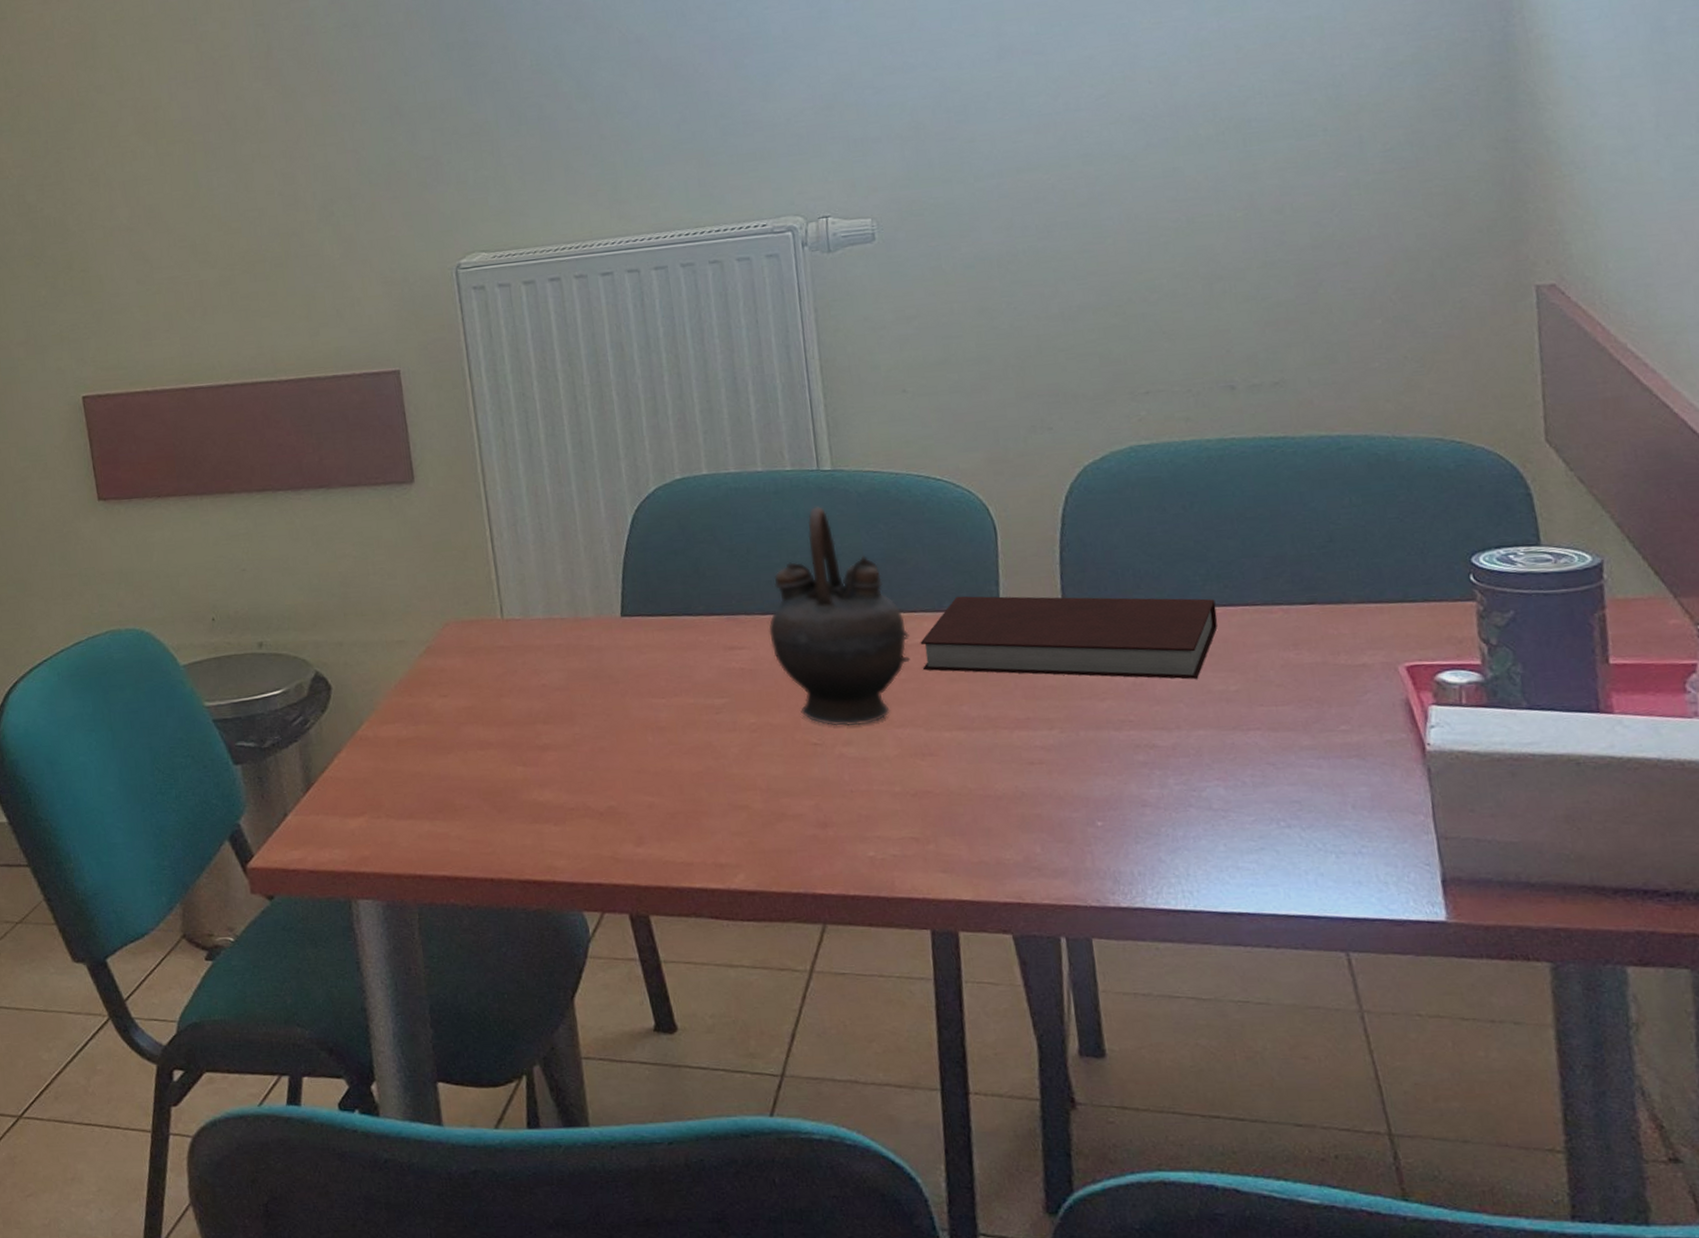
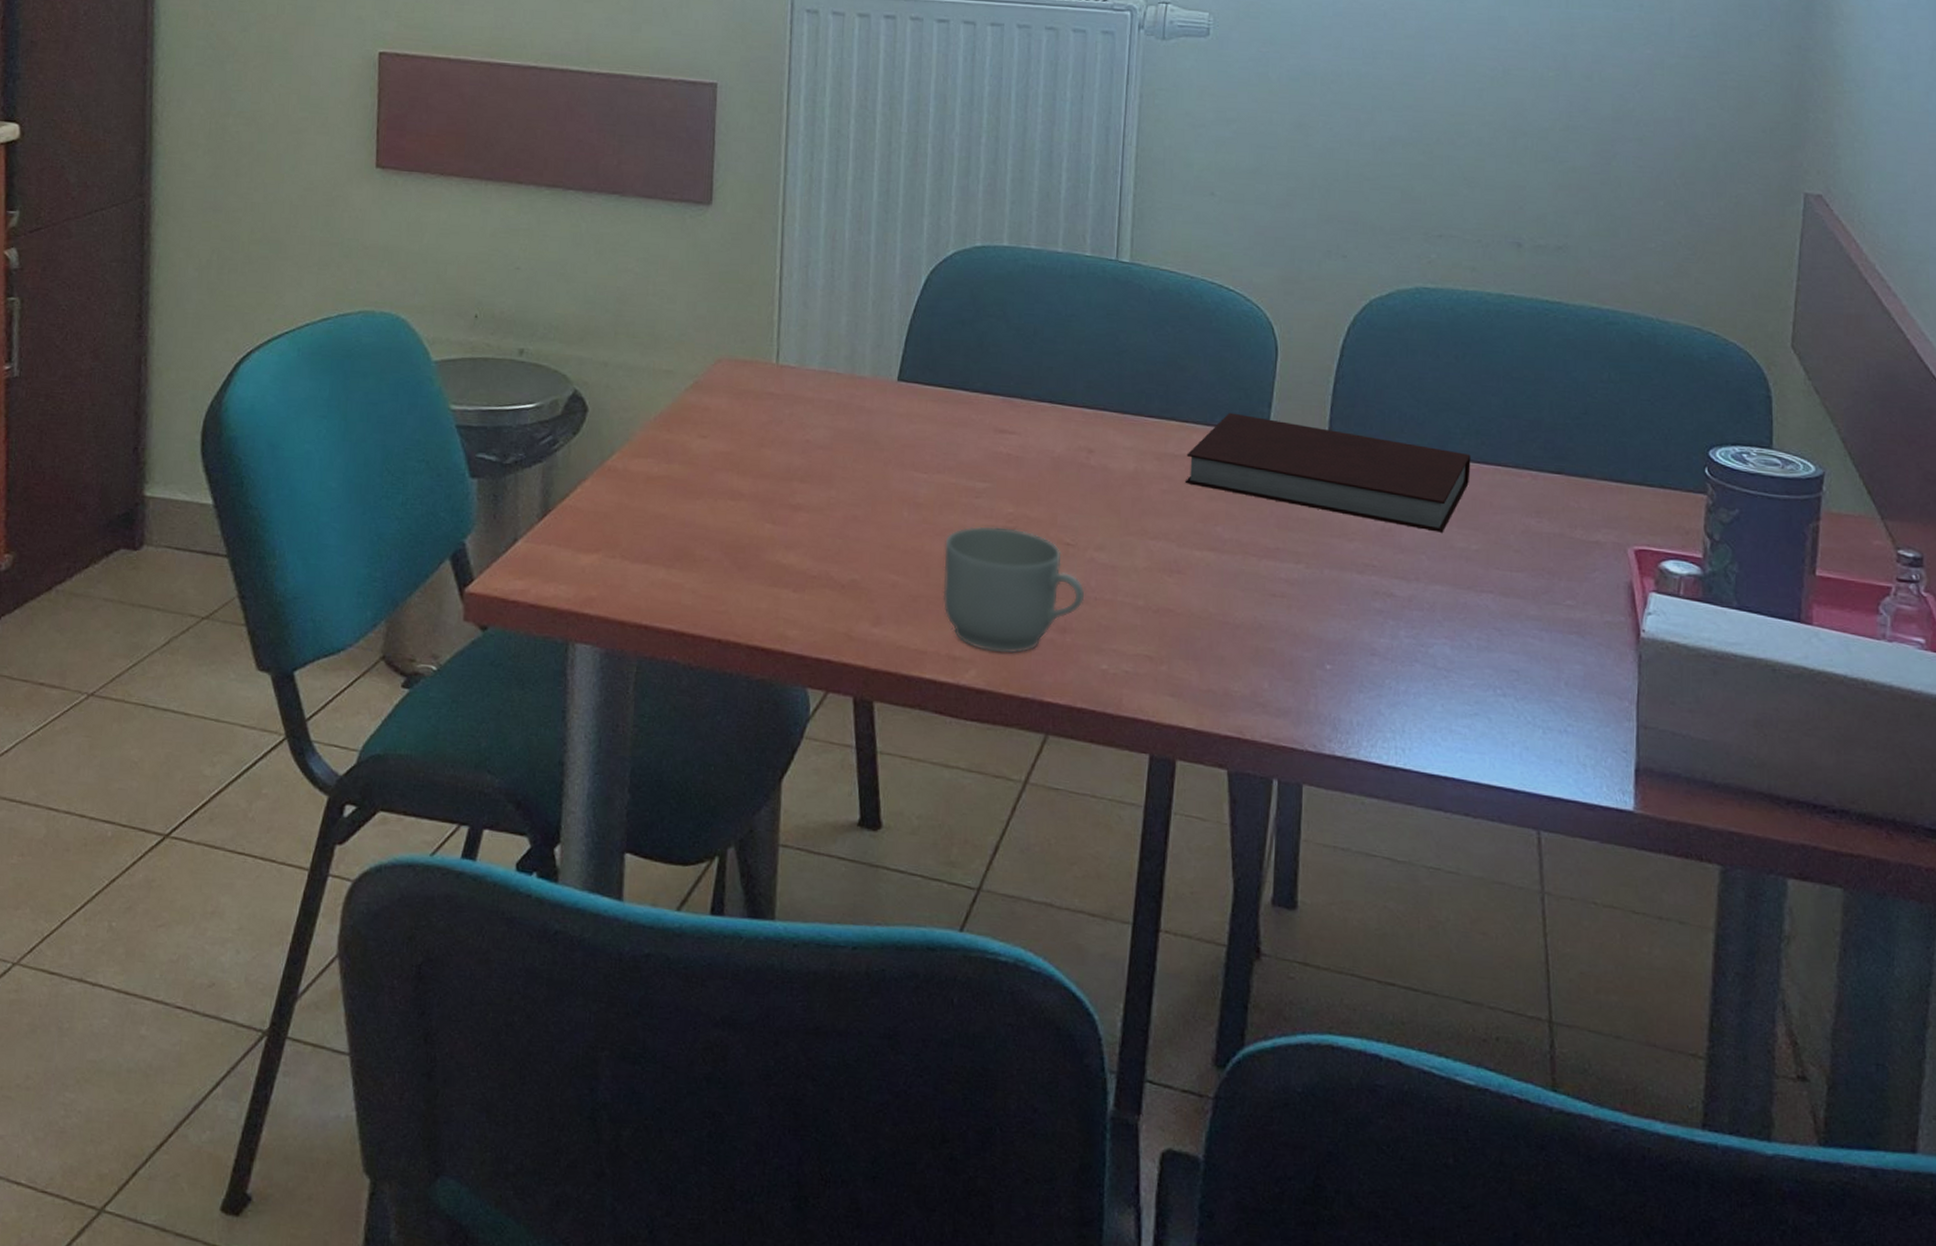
mug: none [693,737,841,855] -> present [943,526,1085,654]
teapot: present [768,505,910,727] -> none [1041,297,1178,532]

